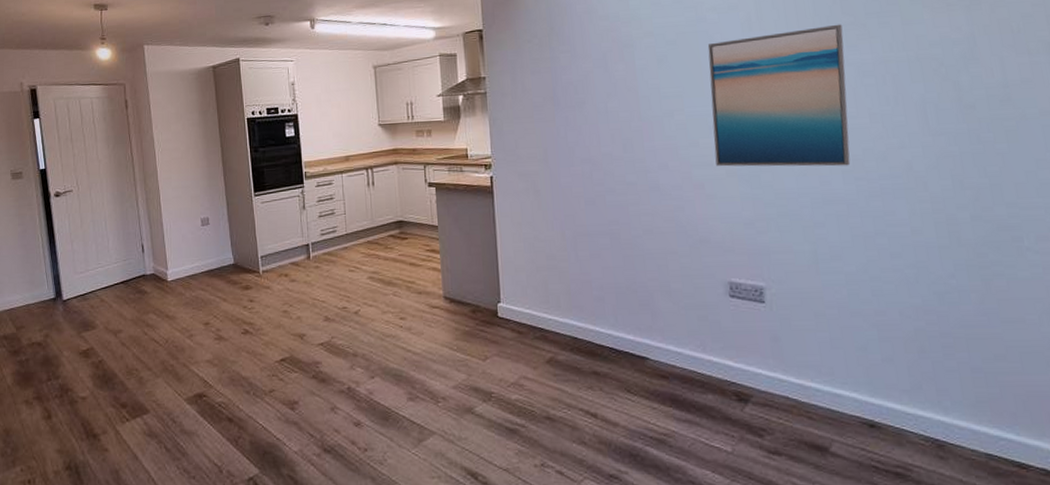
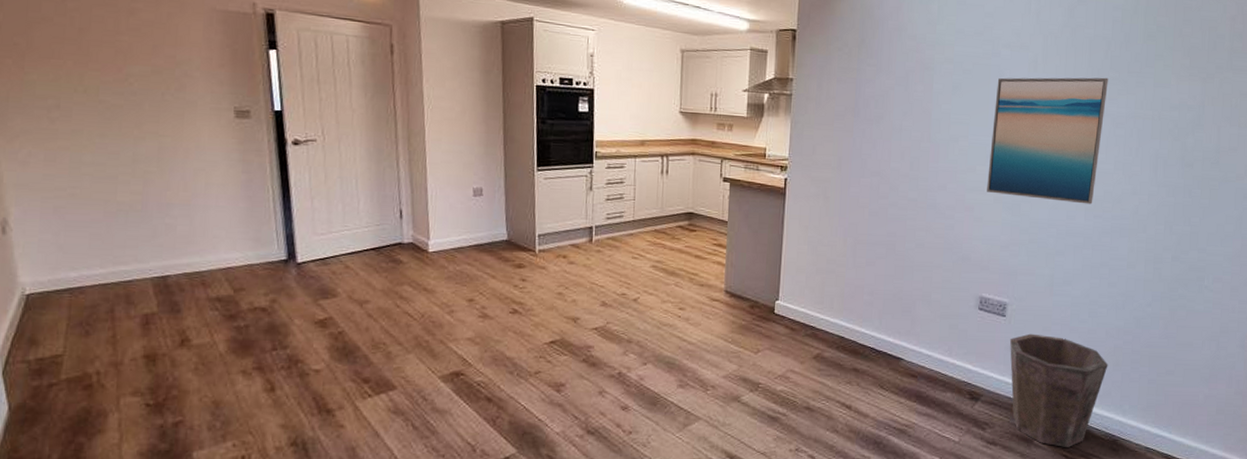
waste bin: none [774,320,911,456] -> present [1009,333,1108,447]

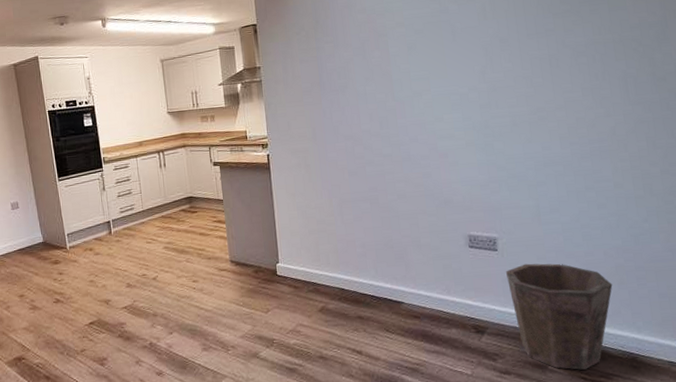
wall art: present [987,77,1108,204] -> none [449,11,567,138]

